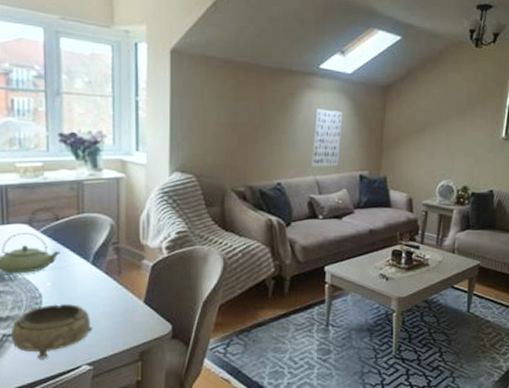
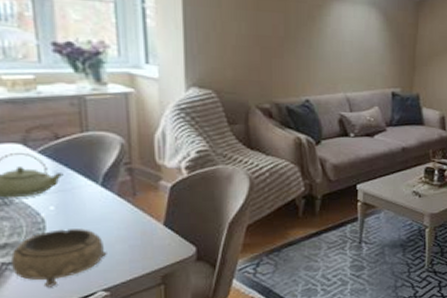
wall art: present [311,109,343,168] -> none [341,22,374,84]

